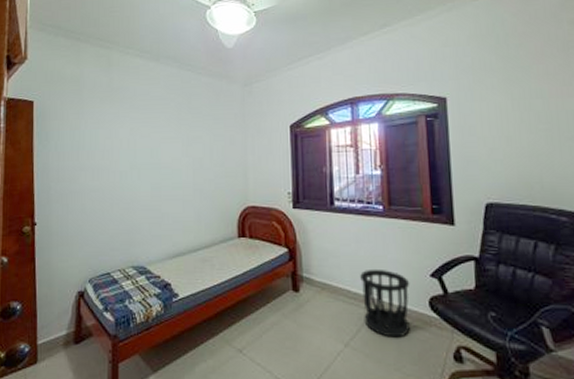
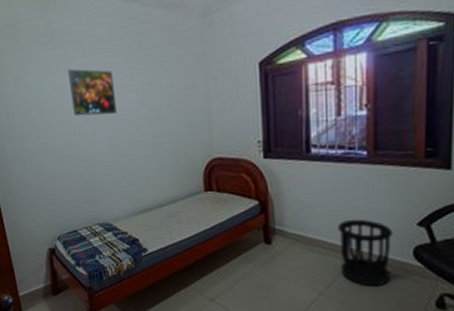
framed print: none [122,120,162,162] -> present [68,68,117,116]

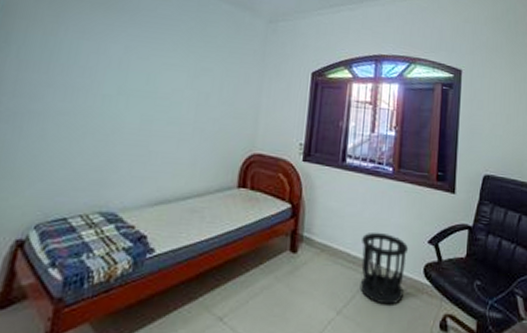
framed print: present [68,68,117,116] -> none [108,35,166,90]

